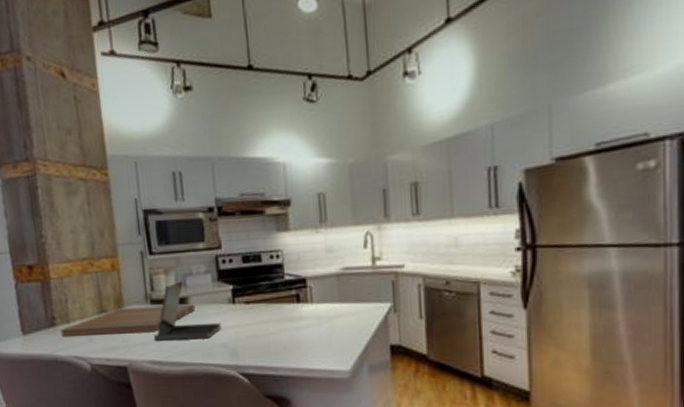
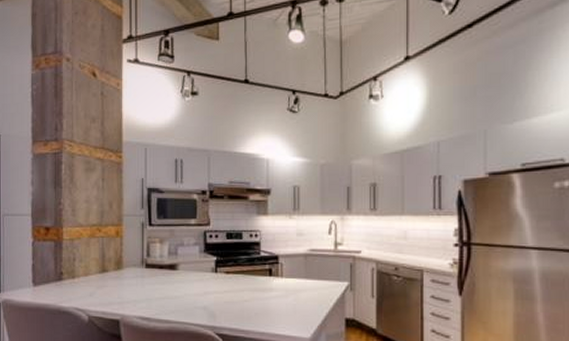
cutting board: present [60,304,196,338] -> none [66,269,183,292]
tablet stand: present [154,279,222,341] -> none [146,249,204,301]

